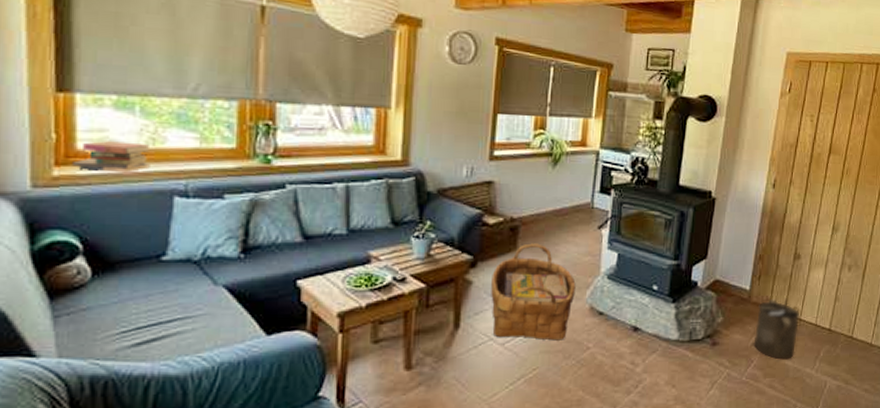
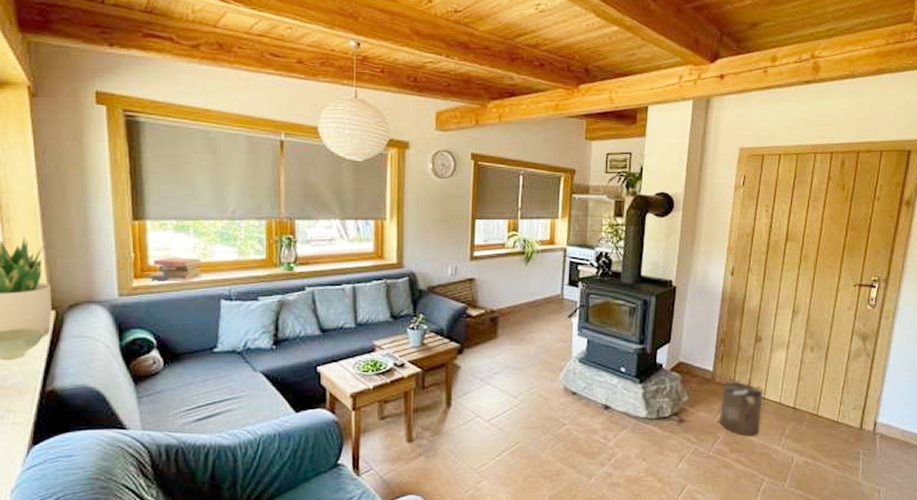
woven basket: present [491,243,576,341] -> none [477,332,551,418]

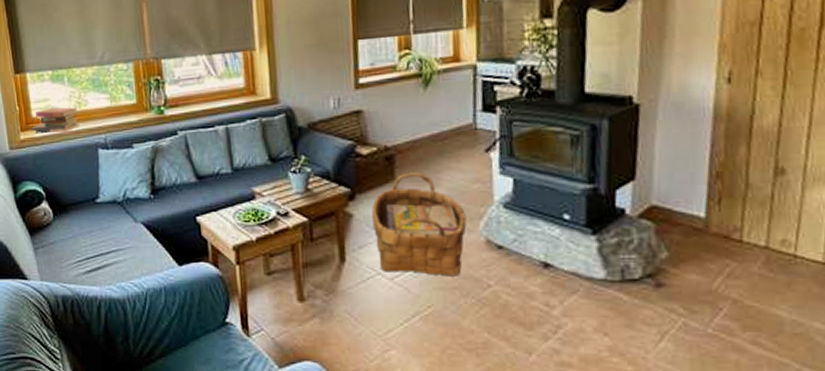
woven basket: none [477,332,551,418] -> present [372,172,467,277]
bucket: present [716,378,764,436] -> none [716,227,795,309]

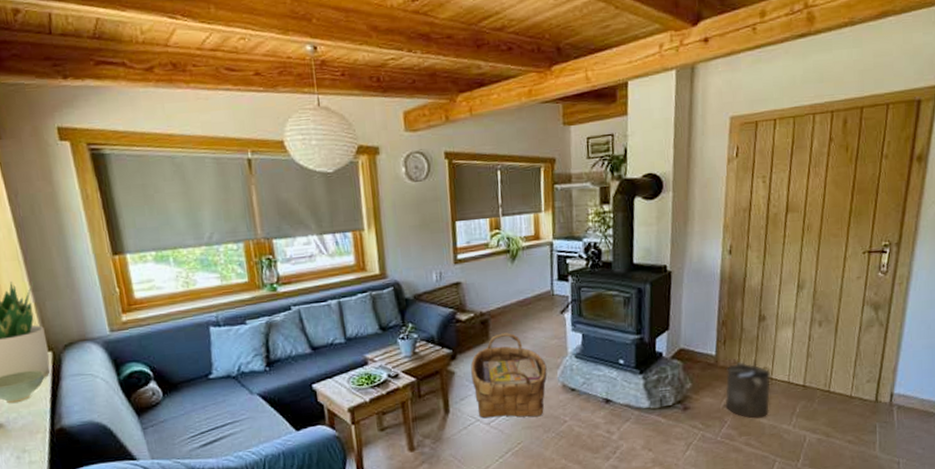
books: present [31,107,80,134] -> none [134,287,189,314]
bucket: none [716,227,795,309] -> present [723,359,771,419]

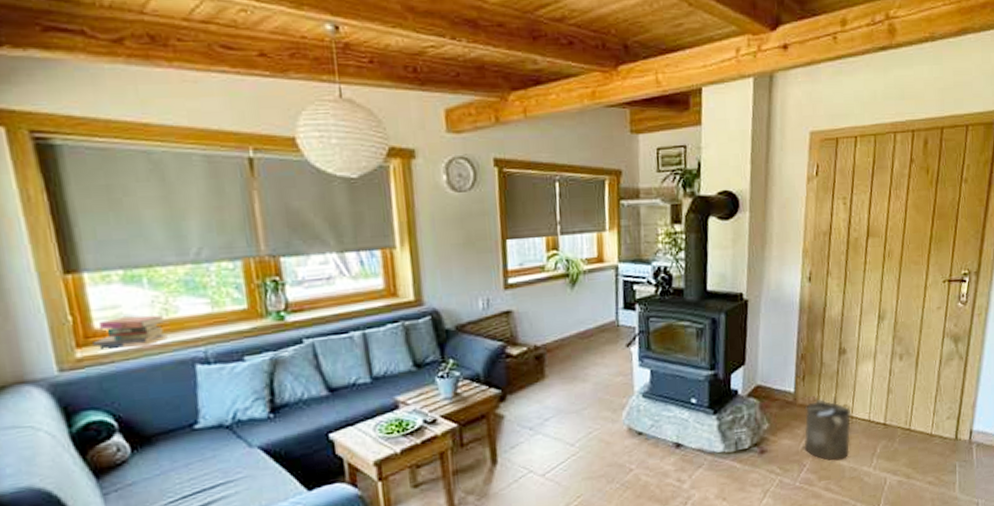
books: none [134,287,189,314] -> present [93,315,168,349]
woven basket: present [470,332,547,419] -> none [523,369,611,469]

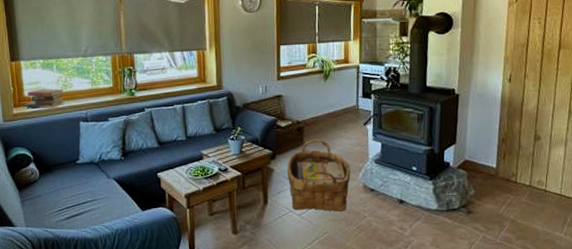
woven basket: none [523,369,611,469] -> present [287,139,351,212]
bucket: present [801,396,852,462] -> none [502,173,545,225]

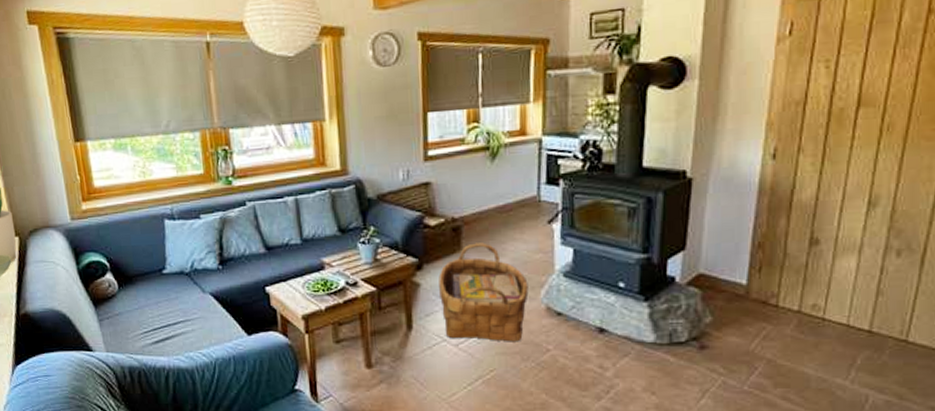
books: present [23,89,65,109] -> none [93,177,145,204]

